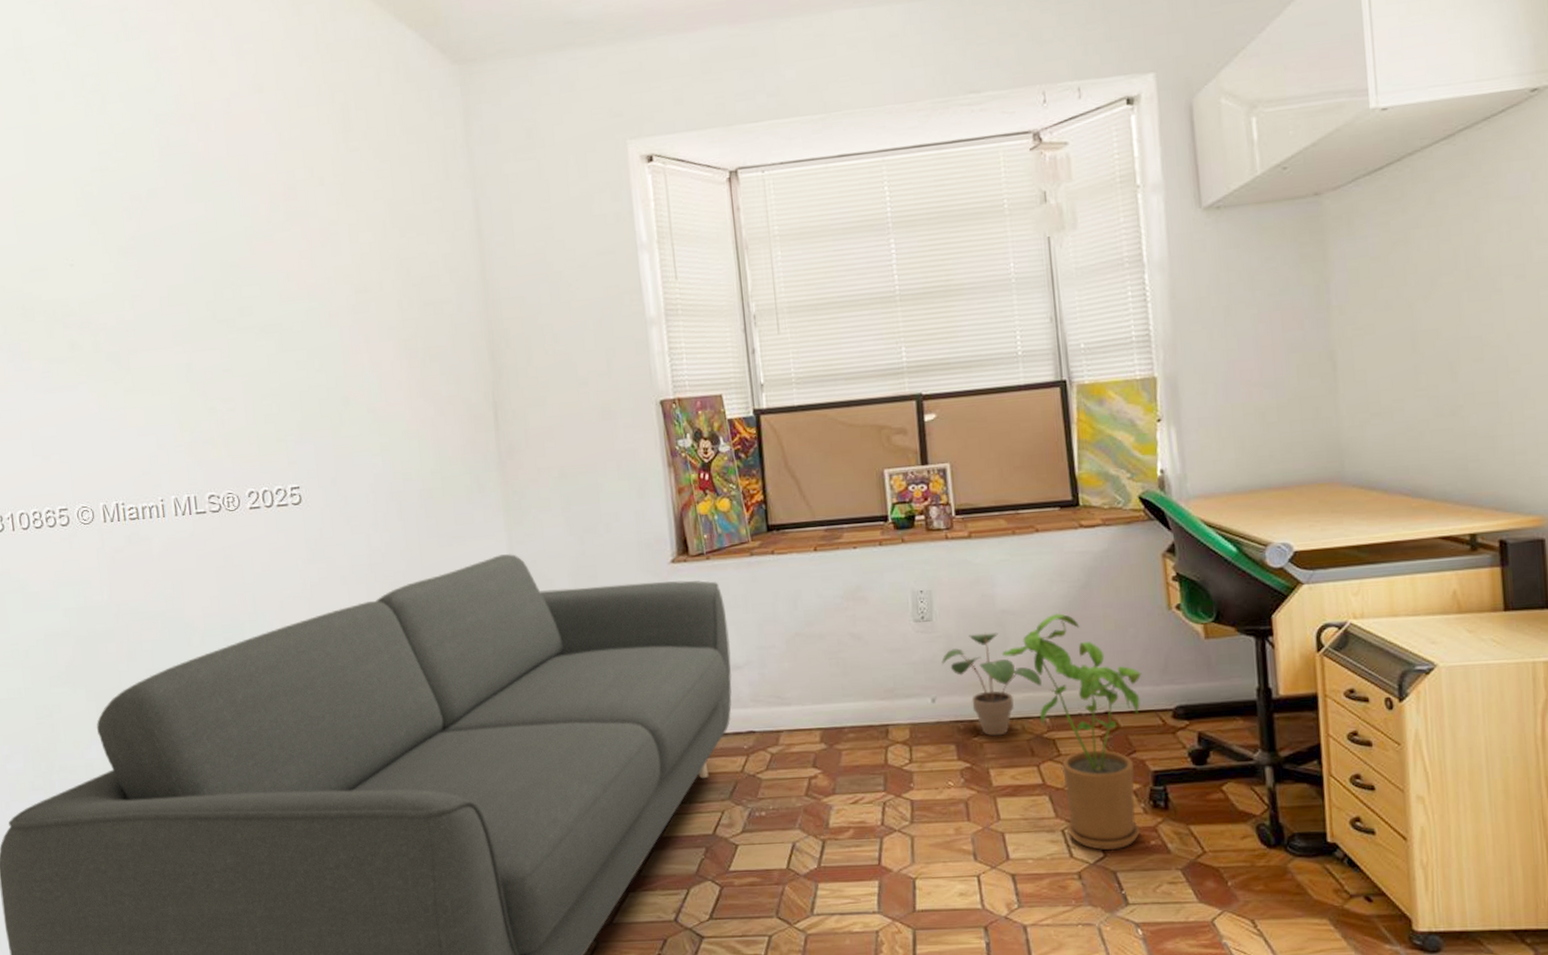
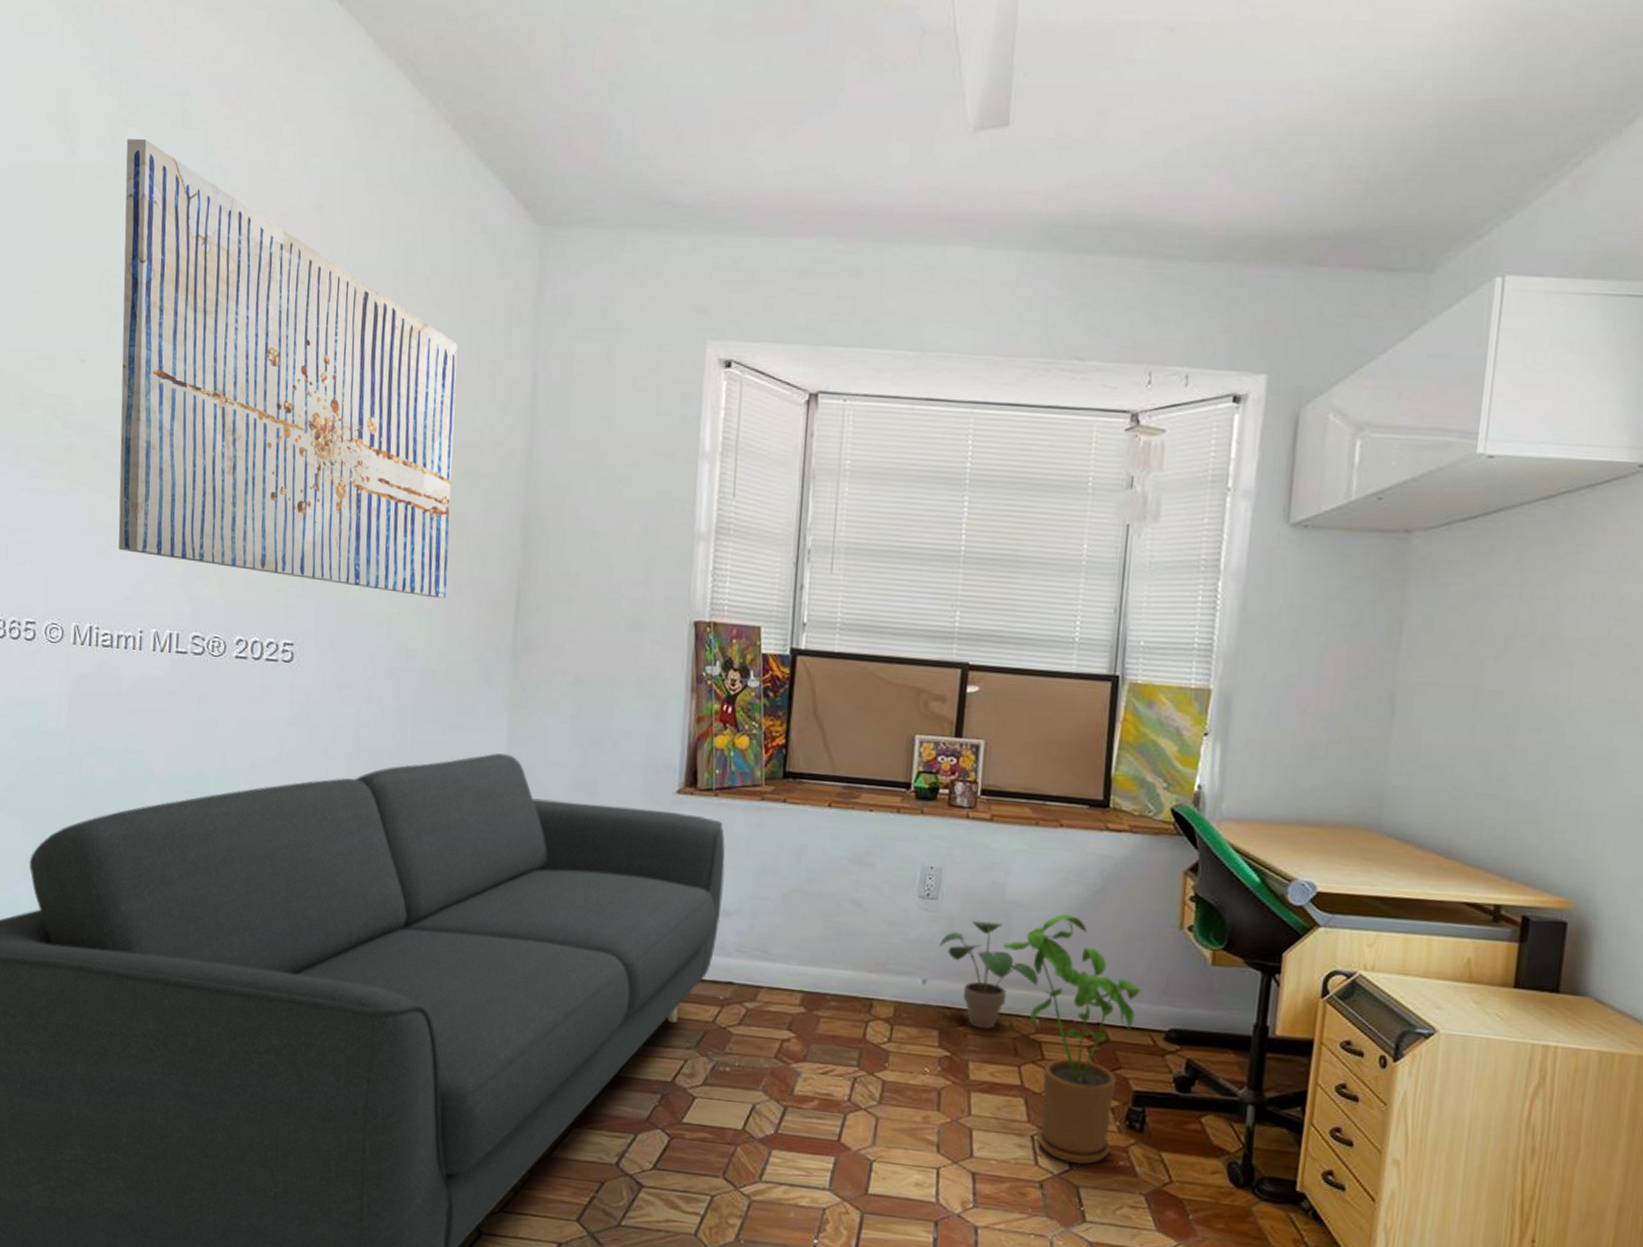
wall art: none [79,57,430,430] -> present [118,139,458,599]

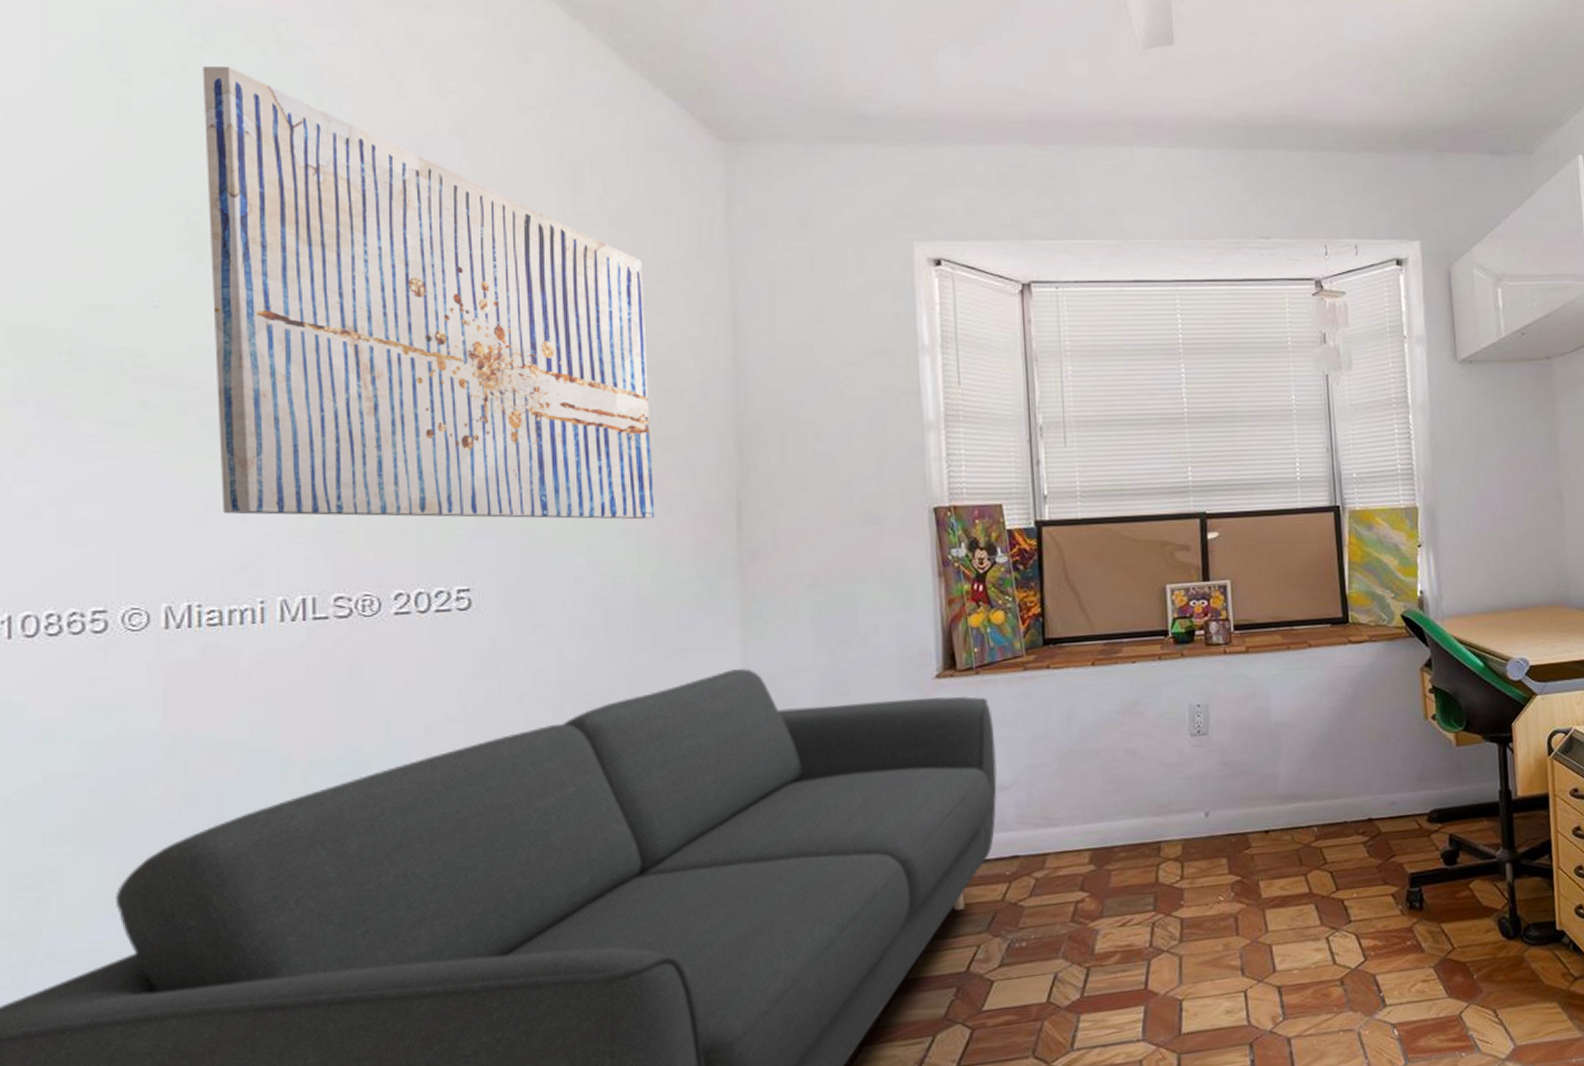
potted plant: present [939,920,1038,1030] -> none [1216,744,1311,848]
house plant: present [1003,914,1142,1165] -> none [1275,725,1402,955]

